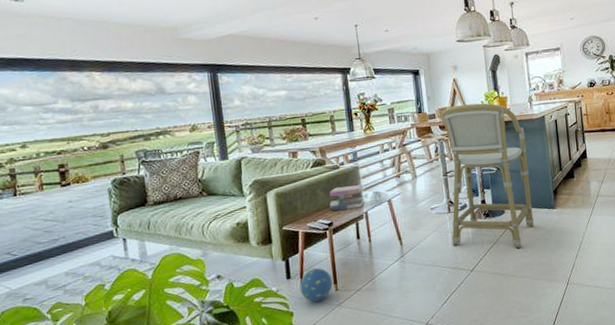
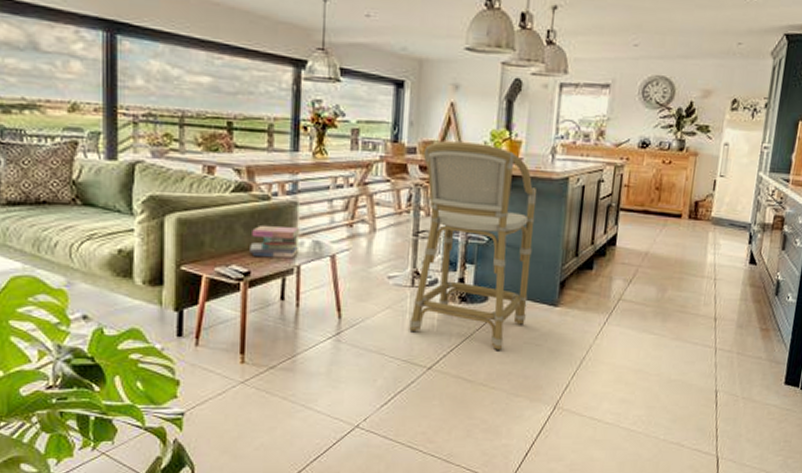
toy ball: present [299,268,333,302] -> none [193,329,238,372]

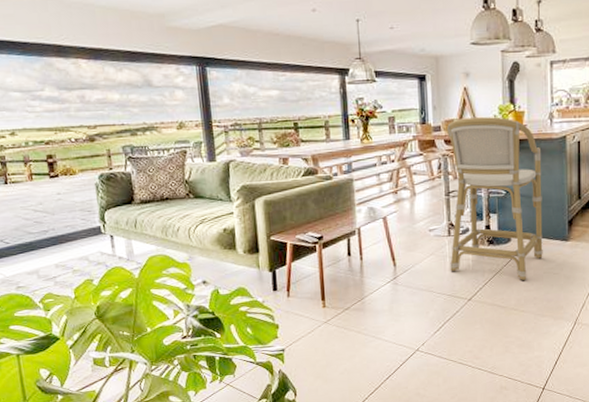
books: present [250,224,301,257] -> none [320,198,358,224]

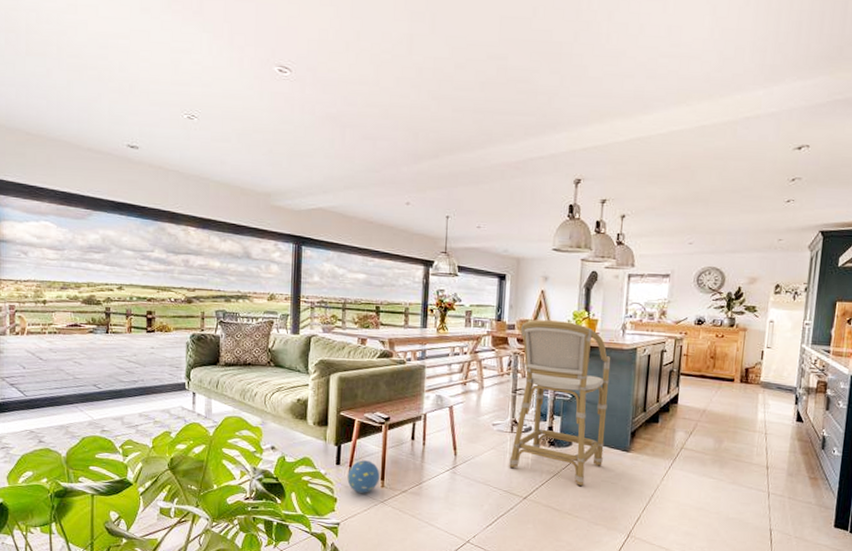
toy ball: none [286,282,320,316] -> present [347,460,380,493]

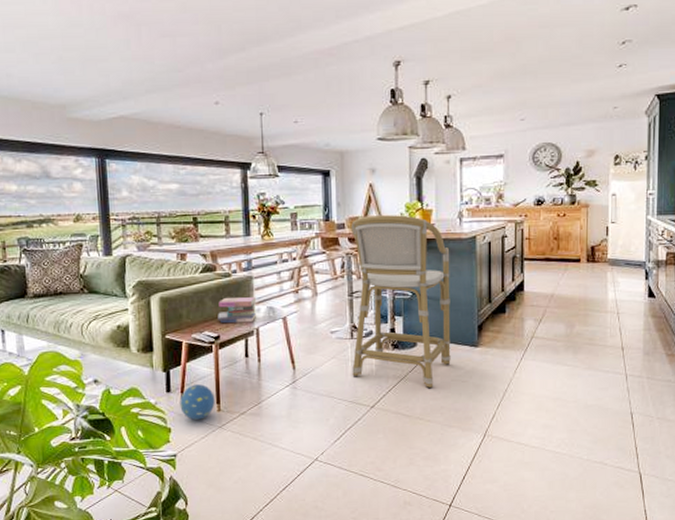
books: none [390,382,427,407] -> present [218,297,257,323]

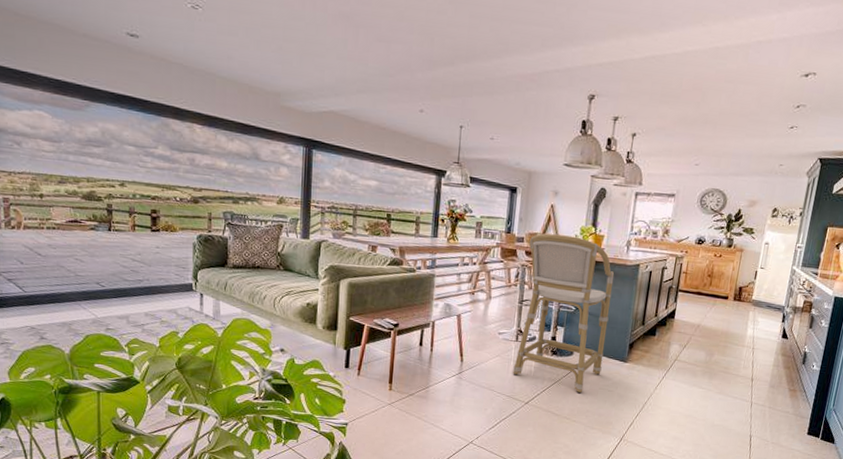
toy ball: present [180,384,215,420] -> none [356,364,388,396]
books: present [218,297,257,323] -> none [399,290,436,315]

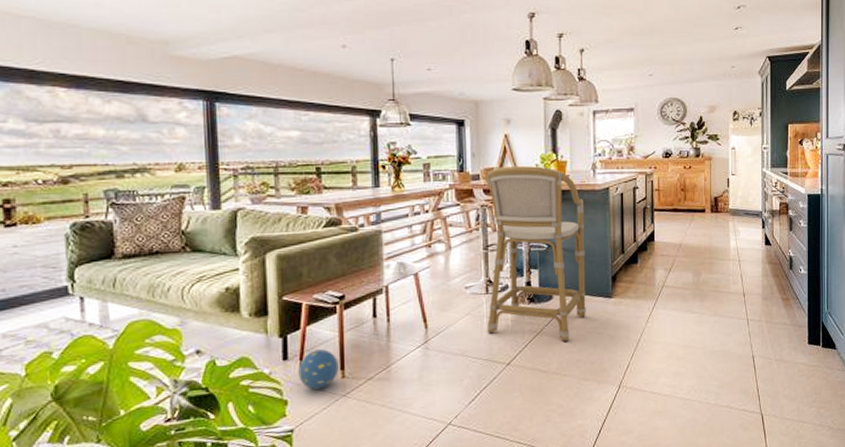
toy ball: none [356,364,388,396] -> present [298,349,339,390]

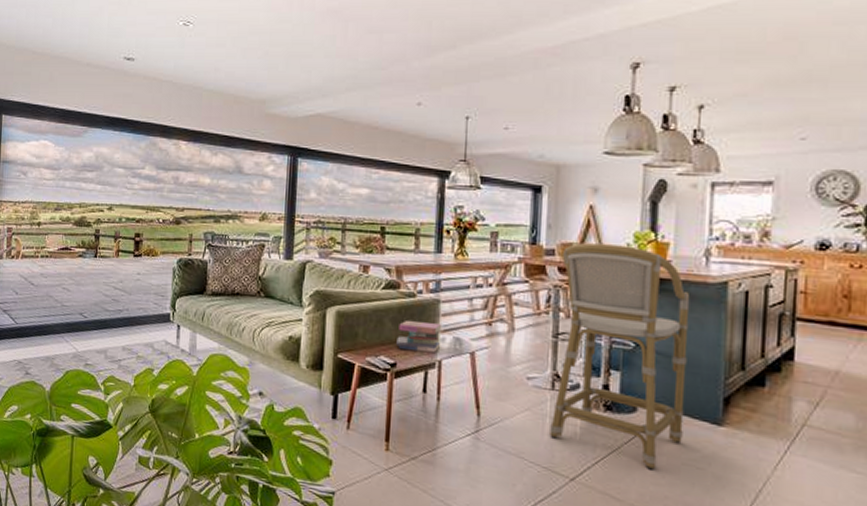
toy ball: present [298,349,339,390] -> none [345,415,384,457]
books: none [343,253,386,281] -> present [396,319,442,352]

